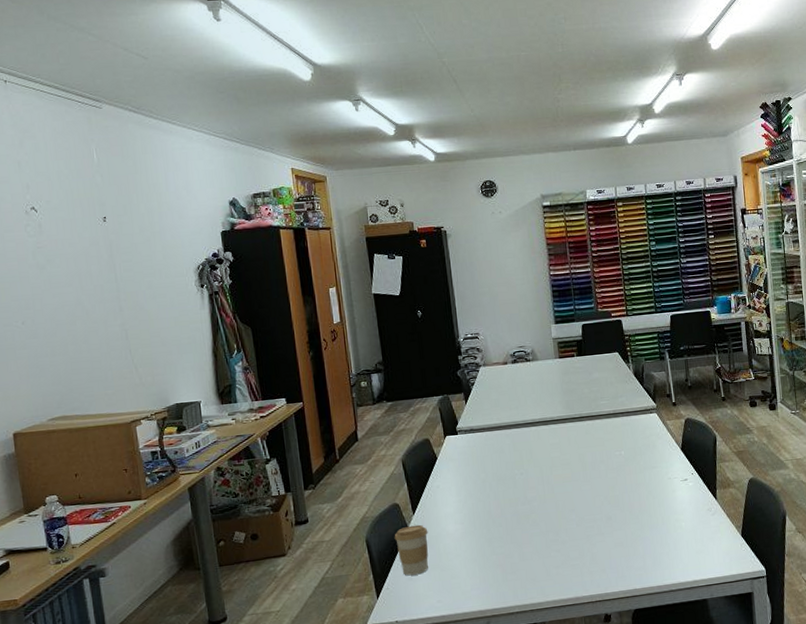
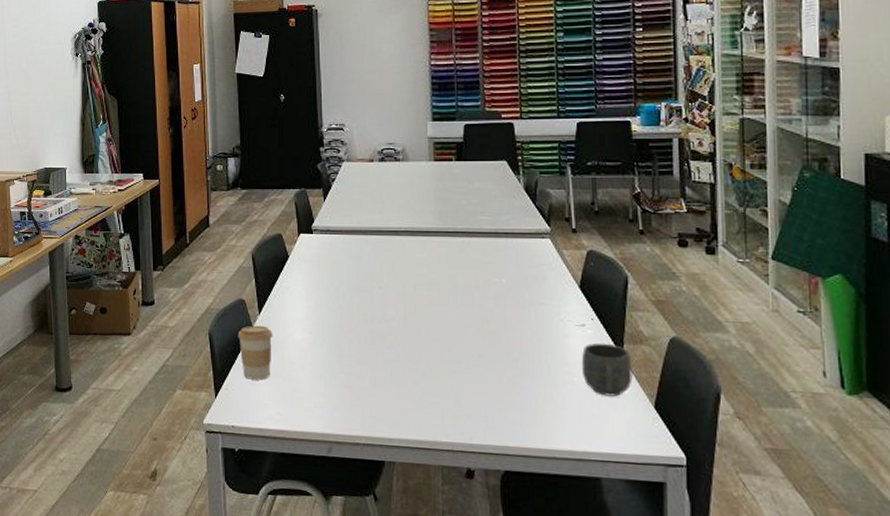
mug: none [686,491,725,534] -> present [581,342,633,397]

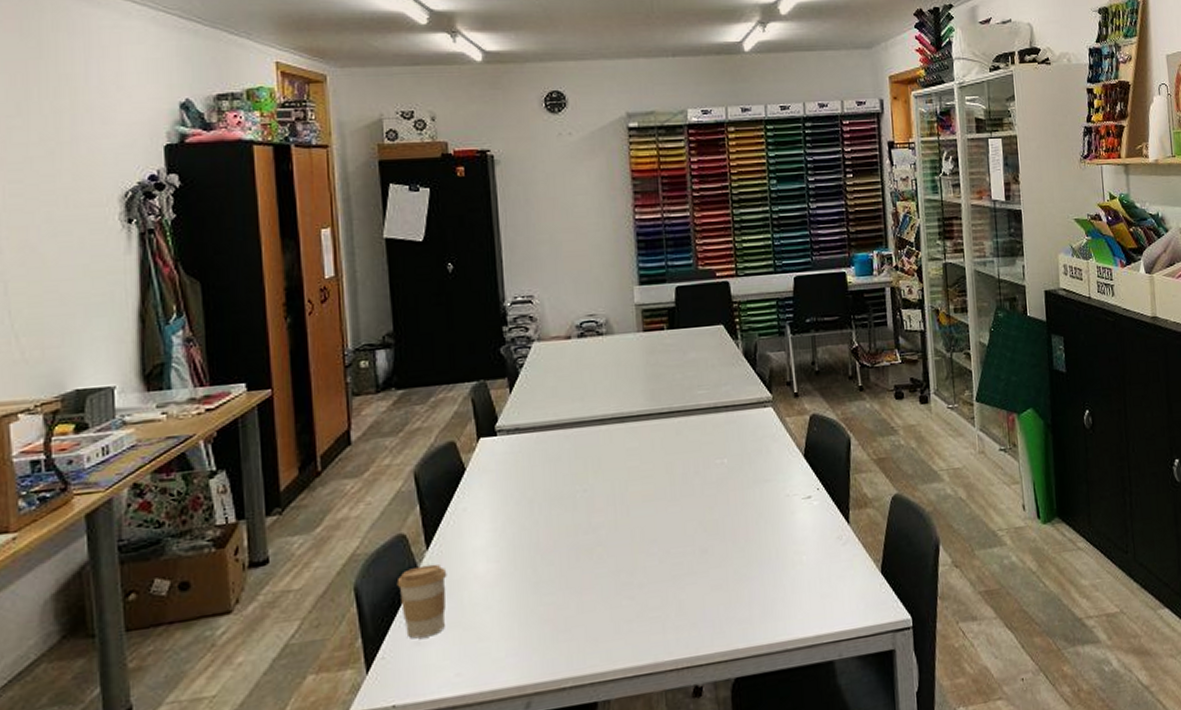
mug: present [581,342,633,397] -> none [809,512,860,570]

